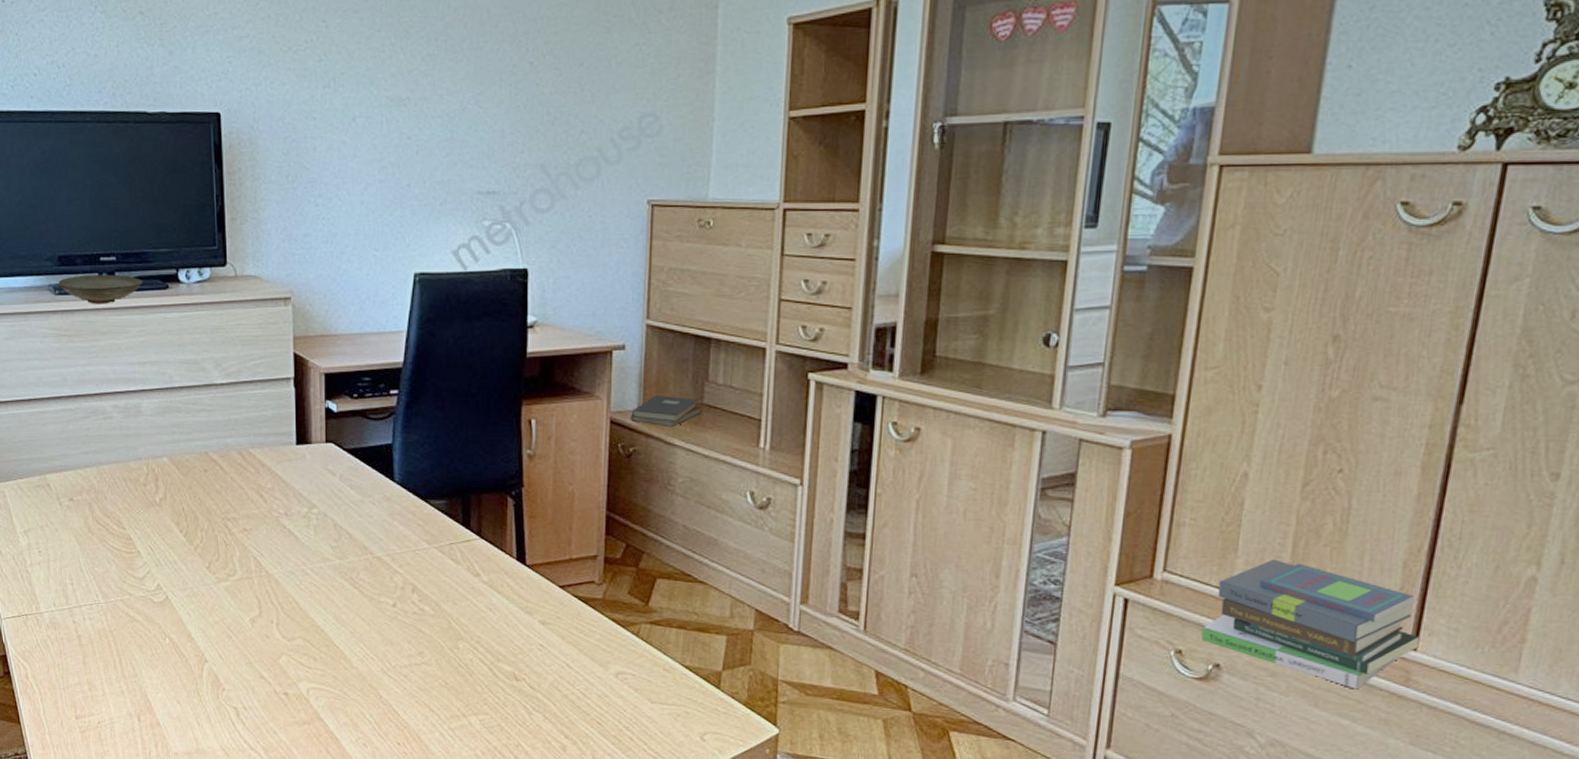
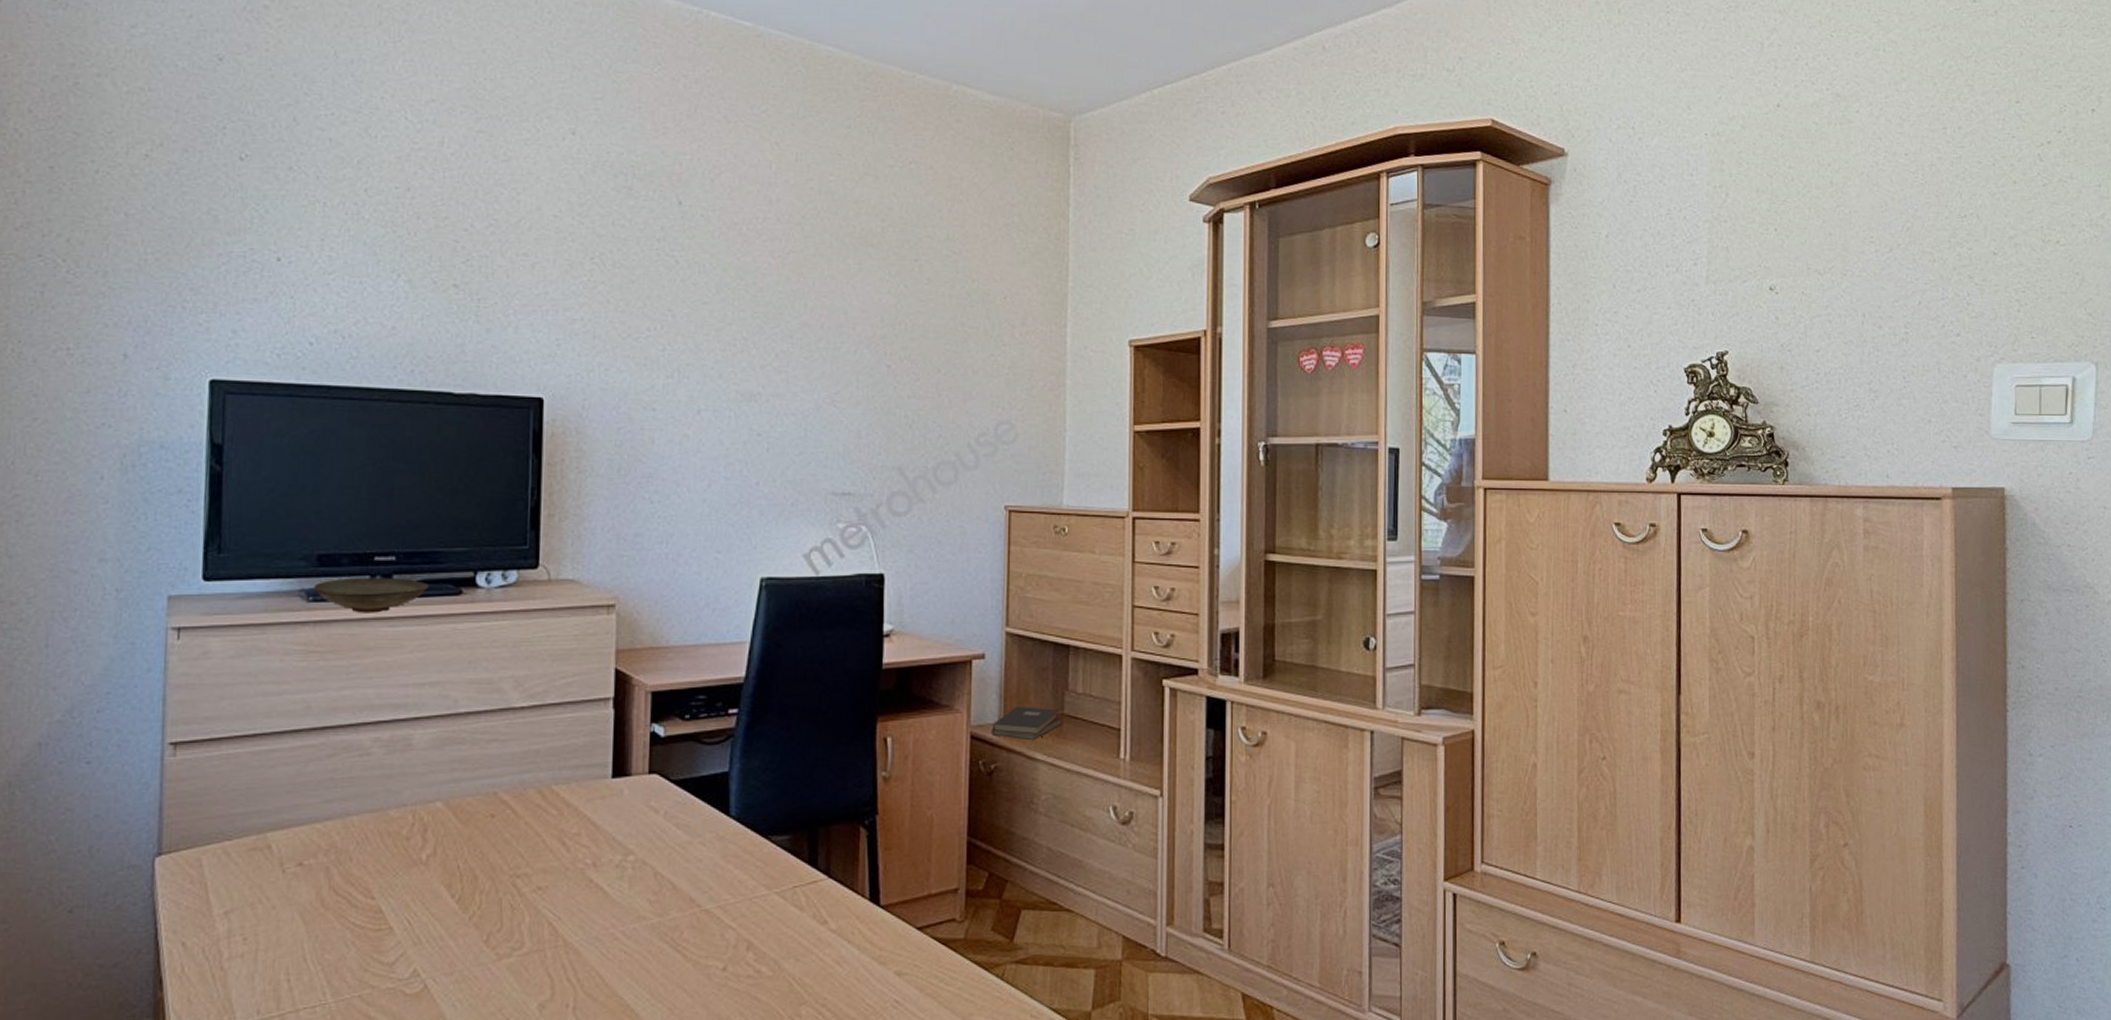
books: present [1200,559,1420,690] -> none [1518,844,1682,966]

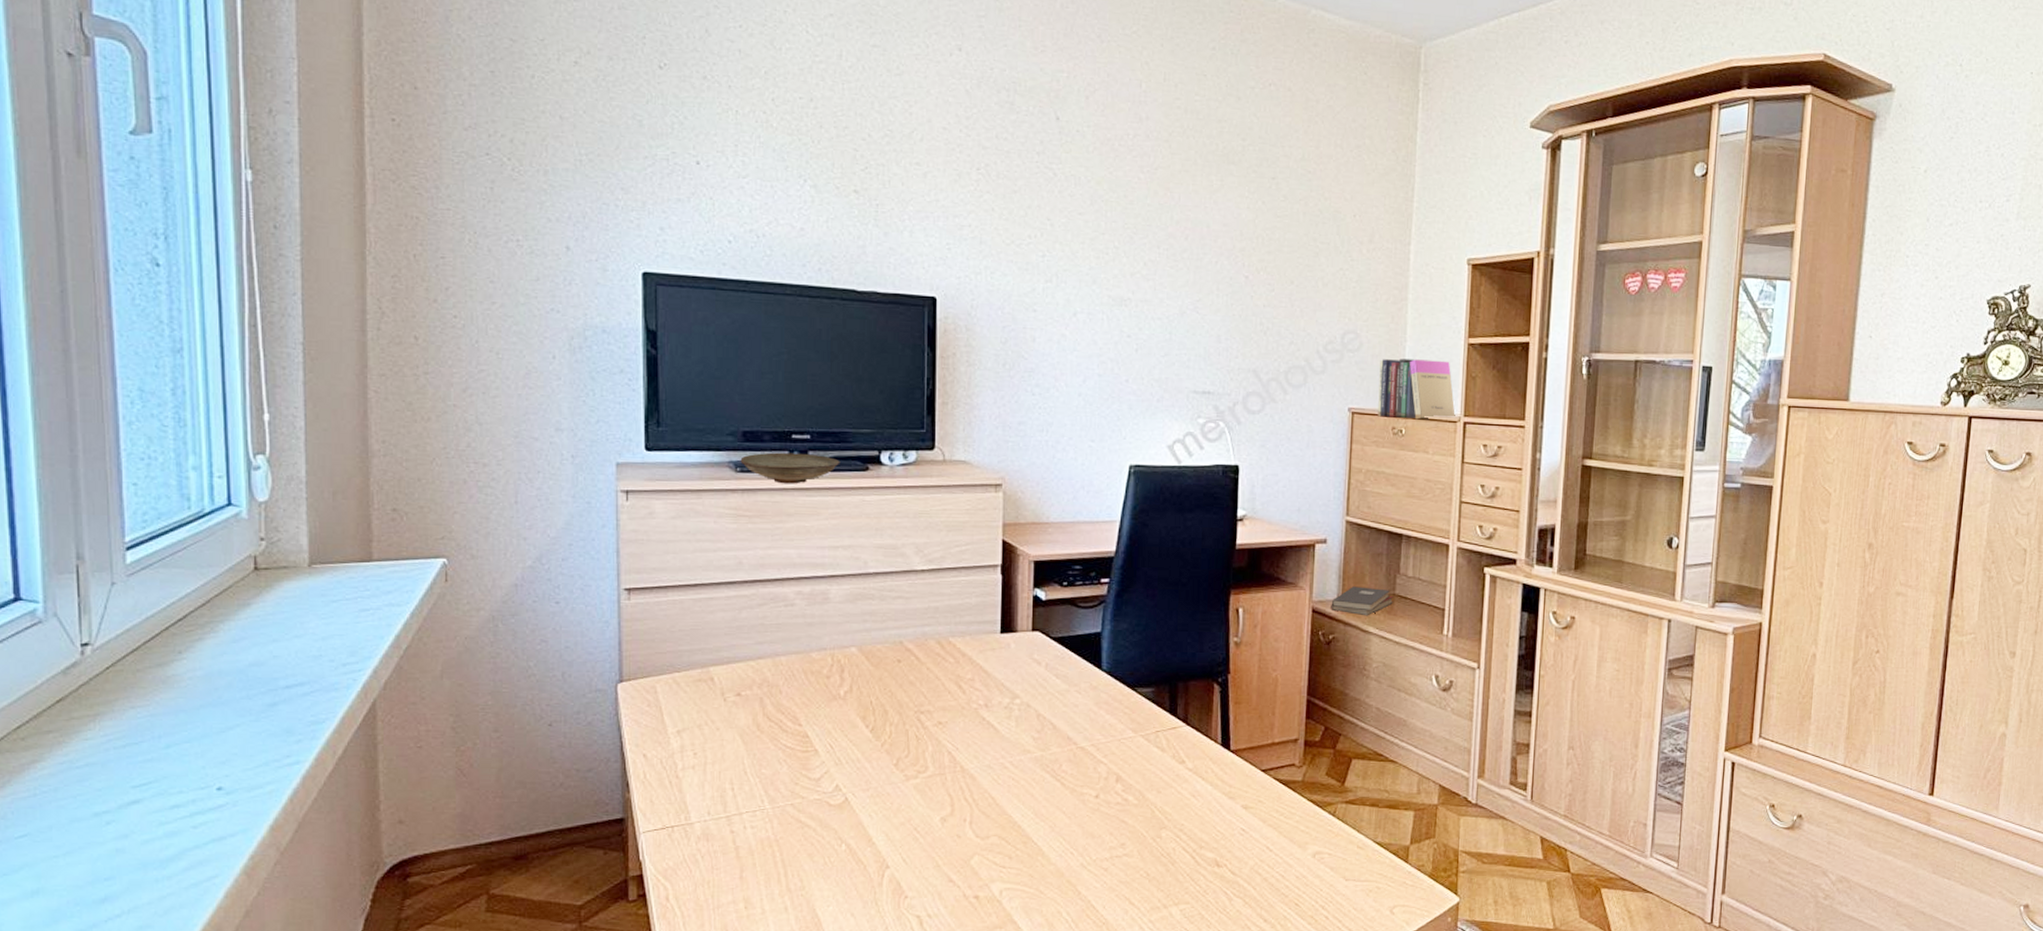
books: none [1037,450,1123,516] -> present [1378,359,1456,420]

